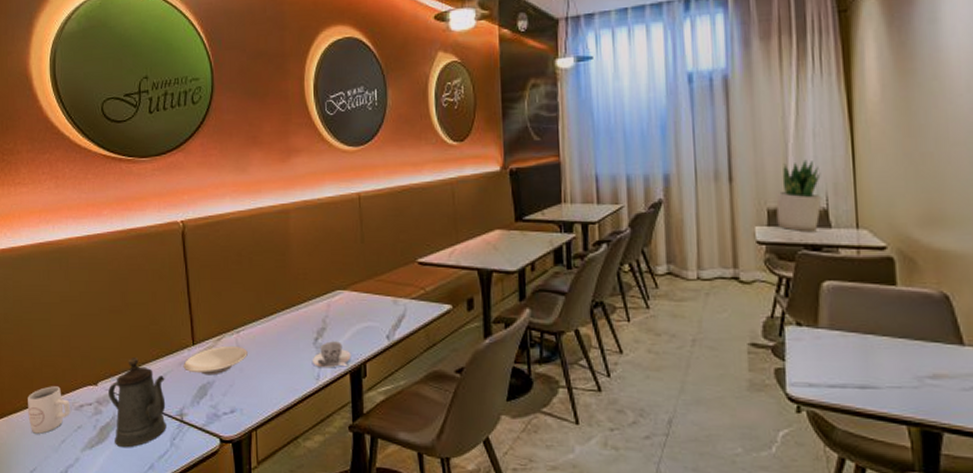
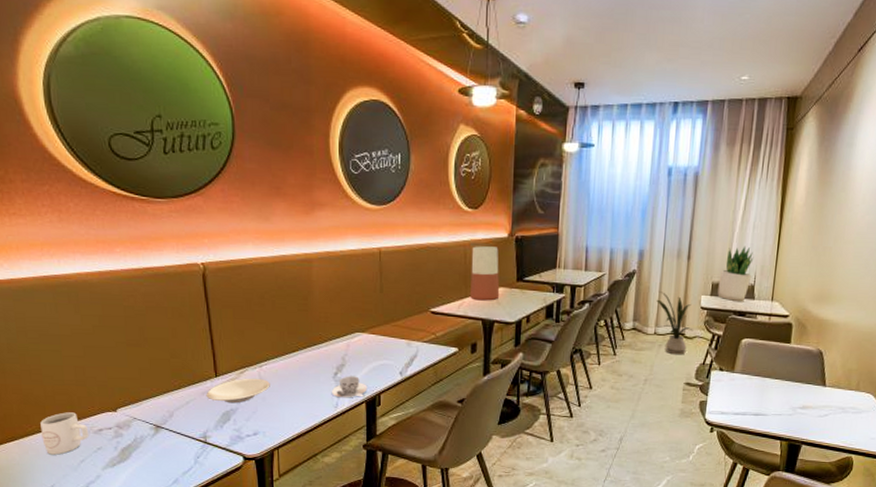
coffee pot: present [108,358,166,448] -> none [129,387,190,466]
vase: none [460,183,496,247] -> present [470,246,500,301]
house plant: none [695,224,751,306] -> present [657,292,693,355]

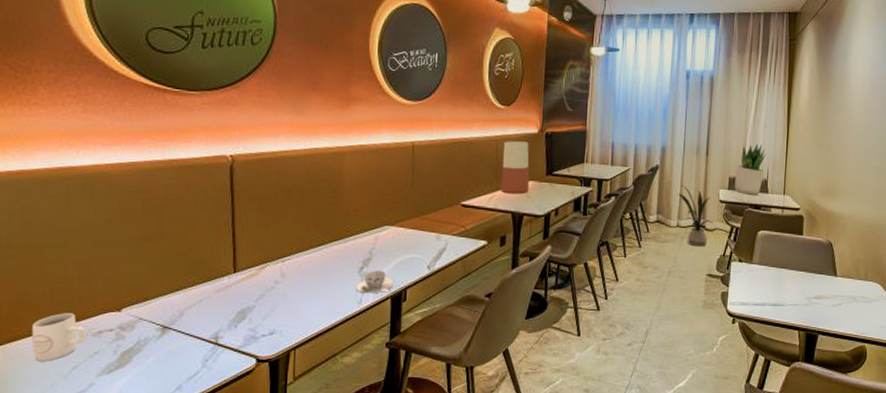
saucer: present [206,378,270,404] -> none [221,273,292,301]

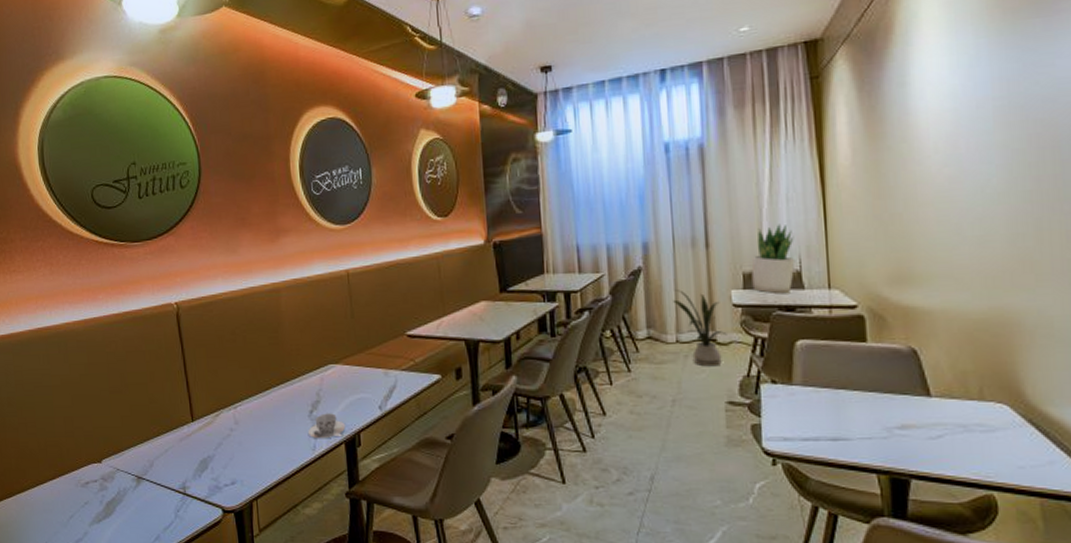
mug: present [31,313,87,361] -> none [35,465,77,511]
vase: present [501,141,530,194] -> none [445,256,482,319]

